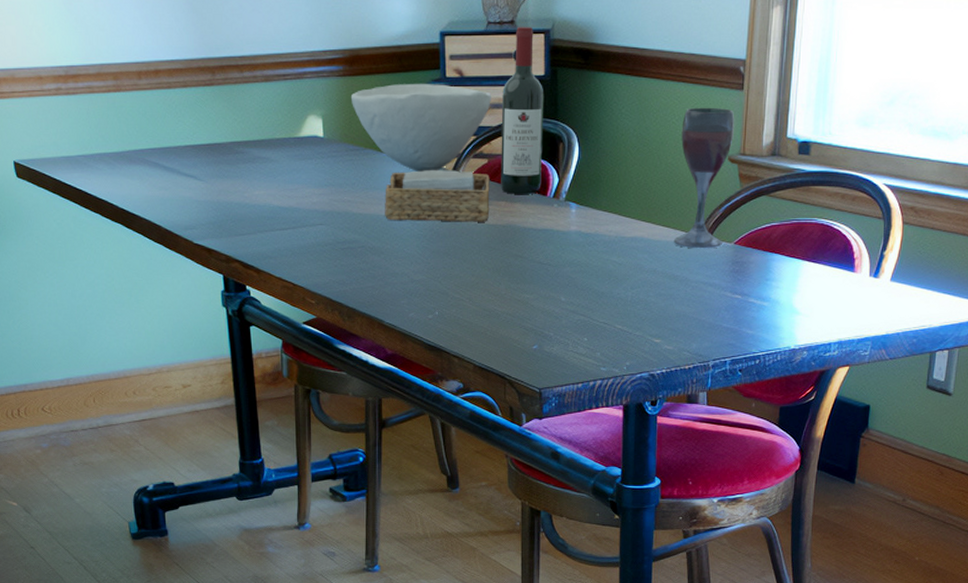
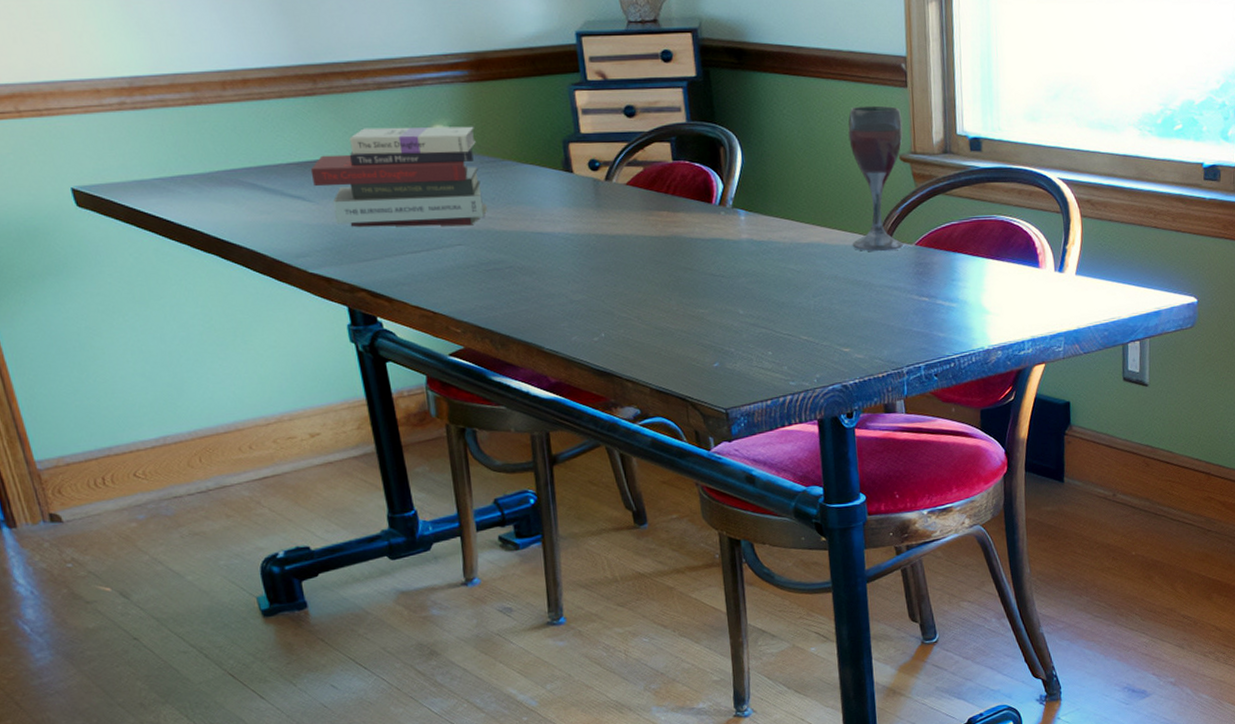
books: none [203,116,348,208] -> present [310,126,488,227]
bowl: present [350,84,491,172] -> none [480,88,641,183]
napkin holder: present [385,170,491,222] -> none [530,180,651,237]
wine bottle: present [501,26,544,194] -> none [651,25,705,203]

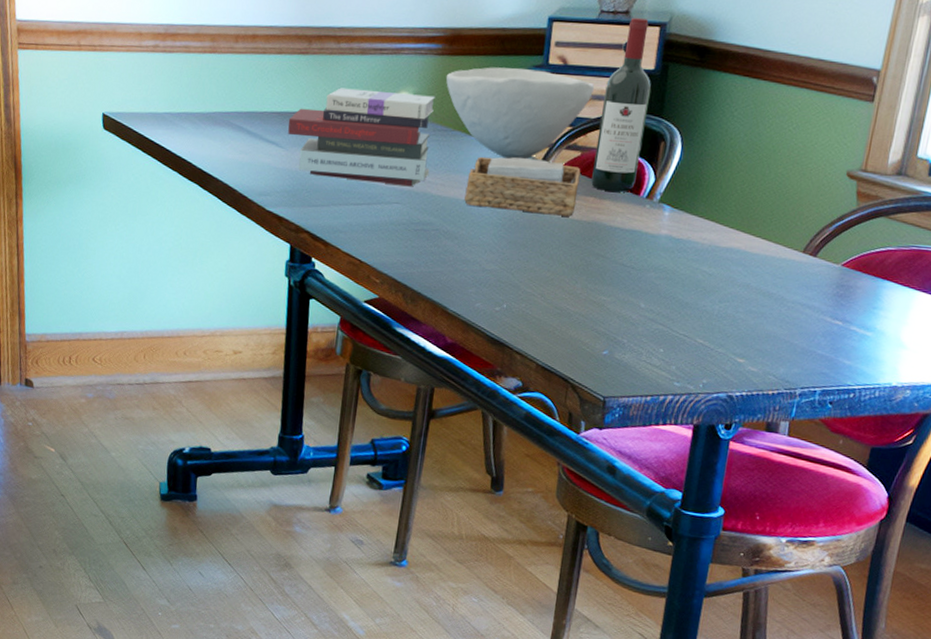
bowl: none [480,88,641,183] -> present [445,67,594,160]
napkin holder: none [530,180,651,237] -> present [464,156,582,217]
wine bottle: none [651,25,705,203] -> present [591,17,652,192]
cup: present [848,105,903,252] -> none [773,116,860,269]

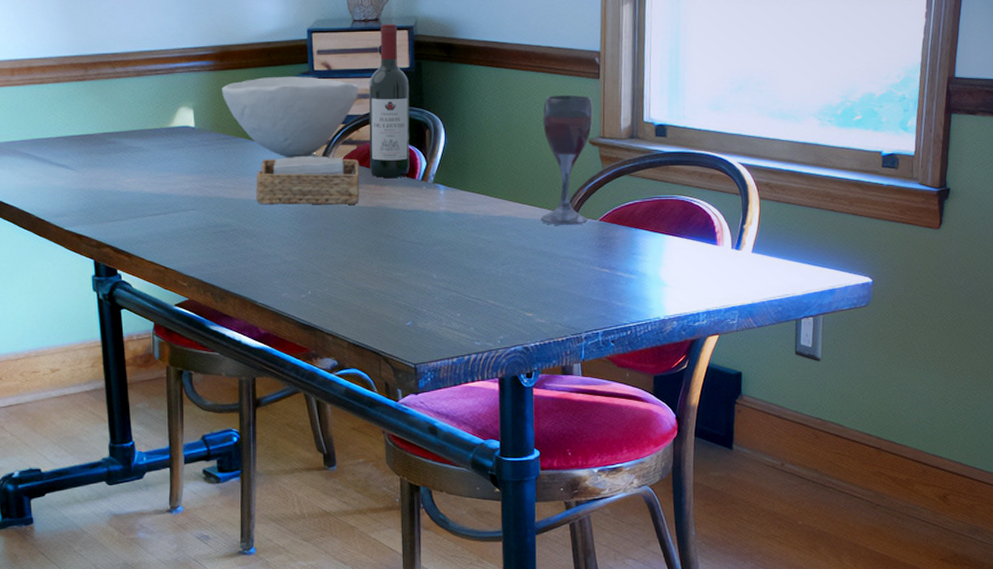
books: present [288,87,435,187] -> none [75,108,219,193]
cup: none [773,116,860,269] -> present [540,94,594,226]

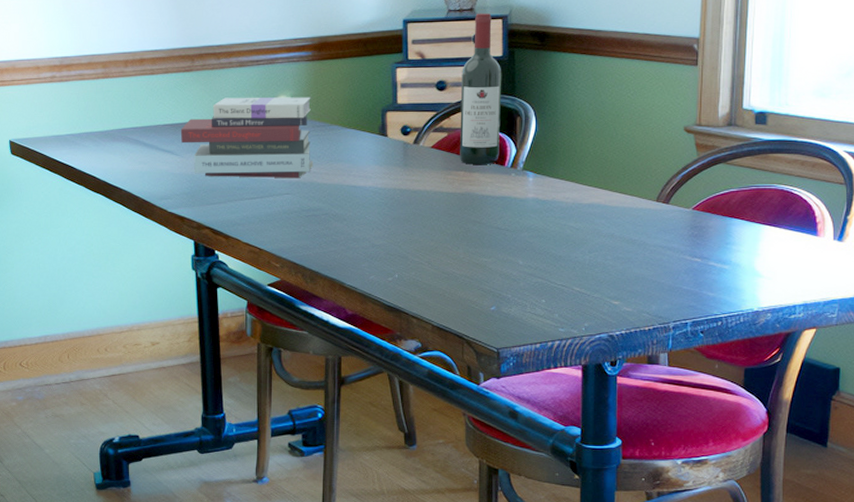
books: none [75,108,219,193] -> present [180,97,314,179]
bowl: present [221,76,358,158] -> none [318,66,451,145]
napkin holder: present [256,156,360,205] -> none [348,143,450,191]
cup: present [540,94,594,226] -> none [630,82,690,214]

